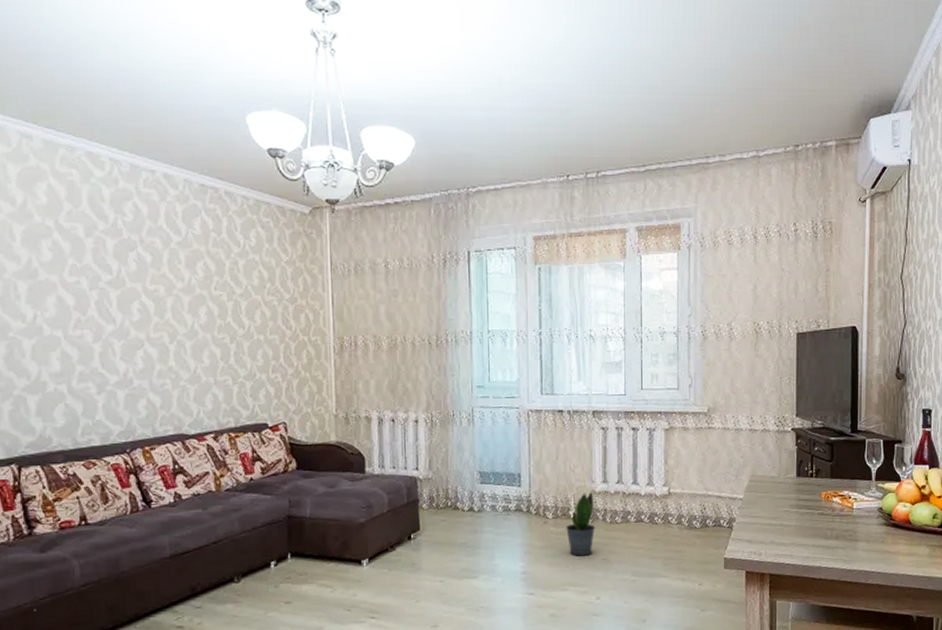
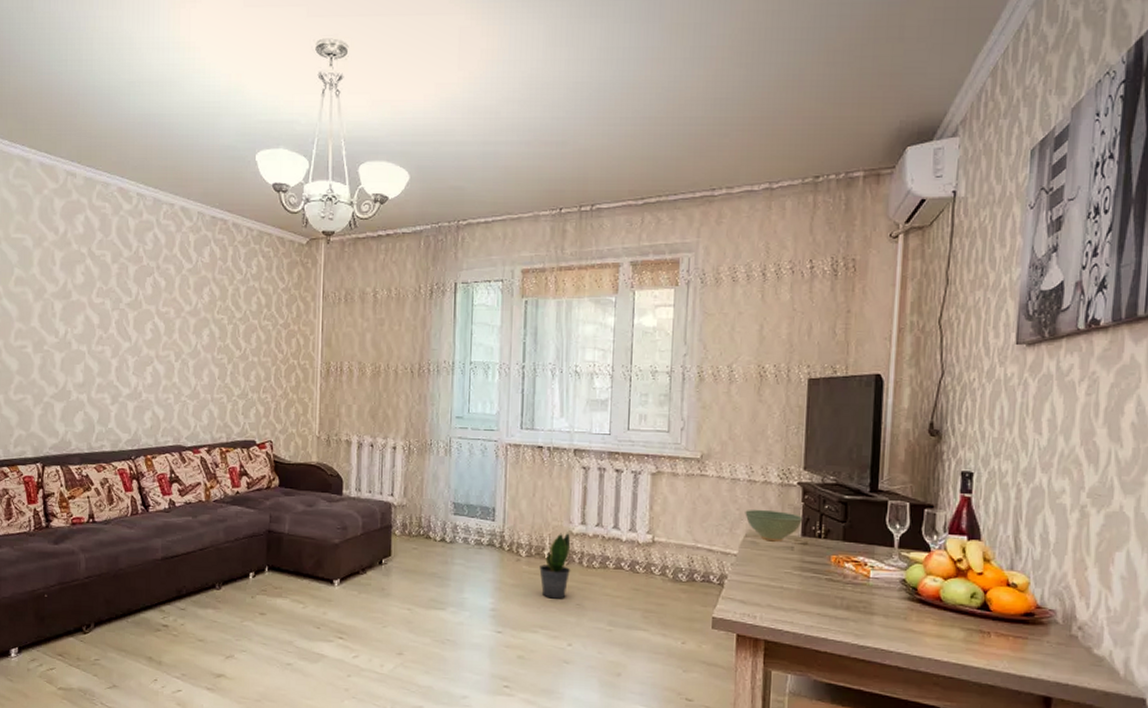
bowl: none [748,455,797,484] -> present [745,509,803,542]

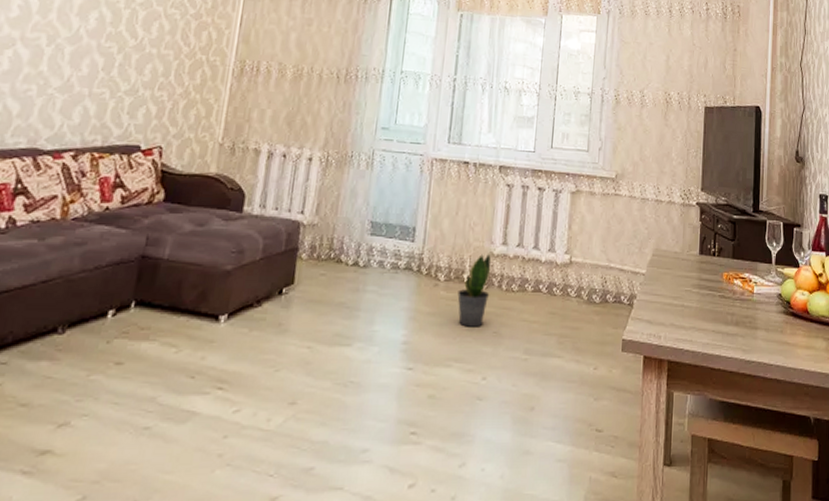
bowl: present [745,509,803,542] -> none [652,228,701,260]

